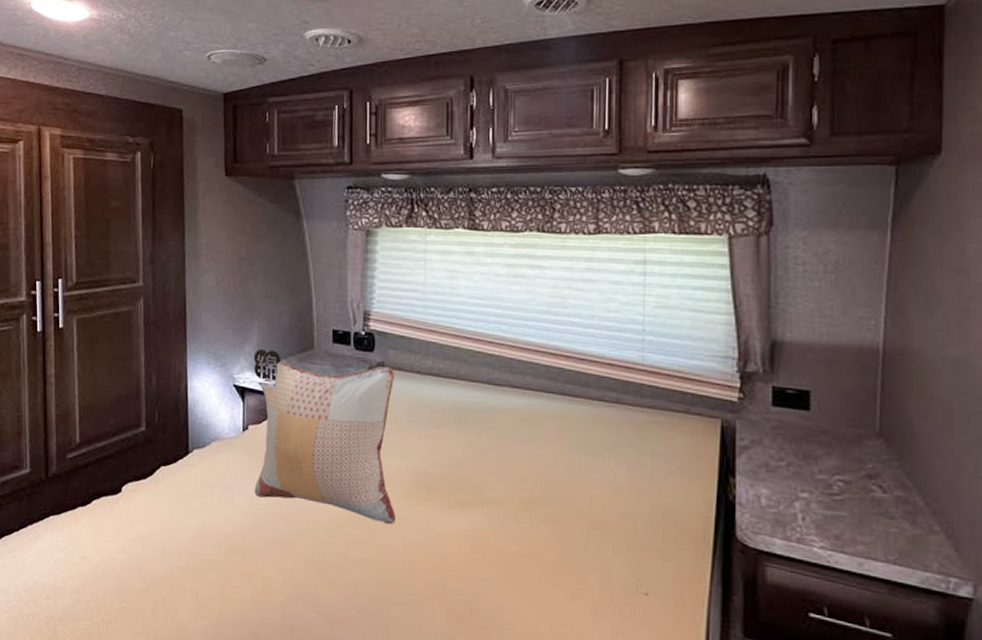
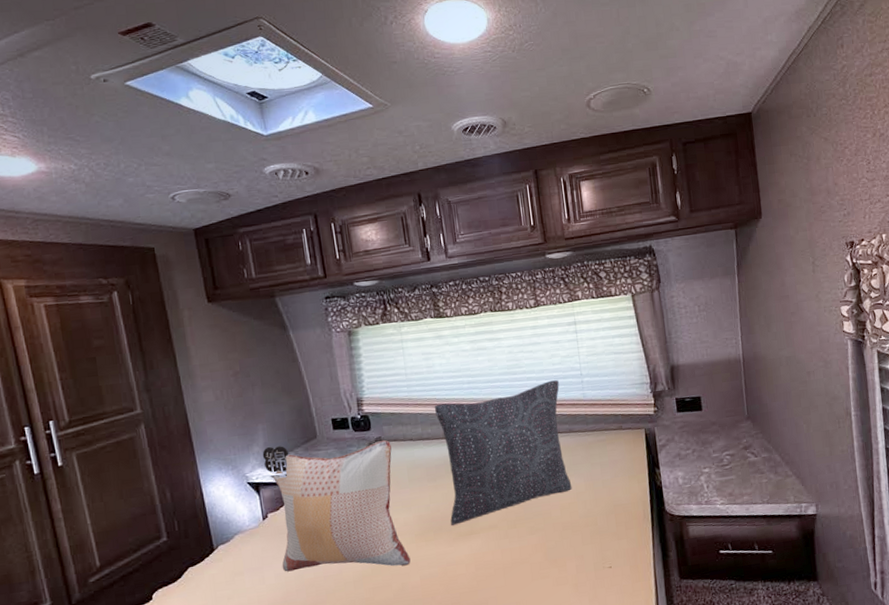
pillow: none [450,331,612,489] -> present [434,380,572,525]

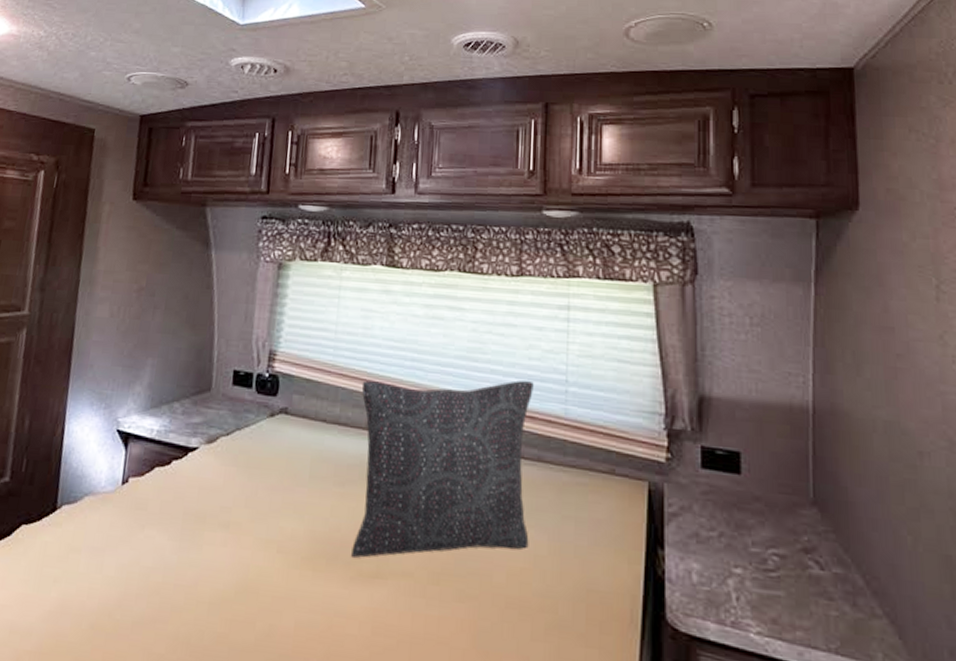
decorative pillow: present [262,439,411,572] -> none [127,388,298,600]

